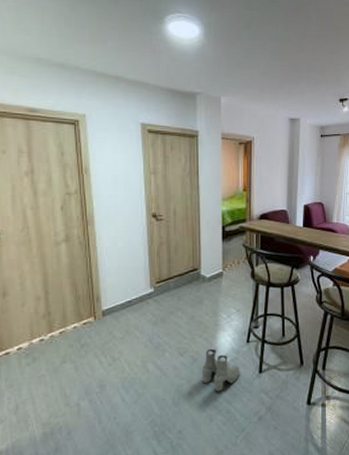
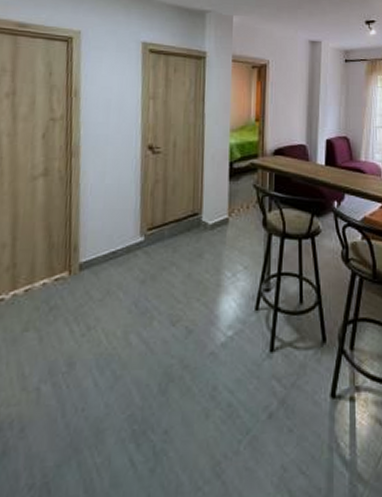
boots: present [201,348,240,392] -> none [197,317,246,377]

